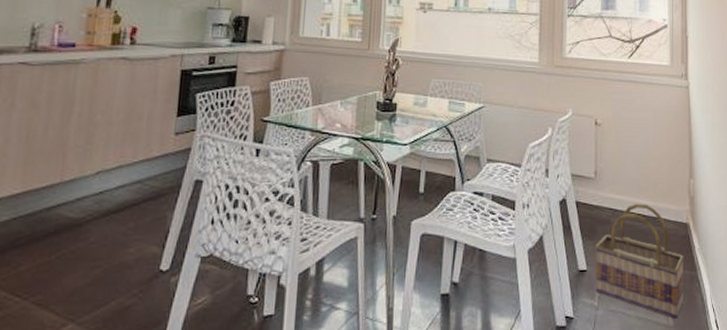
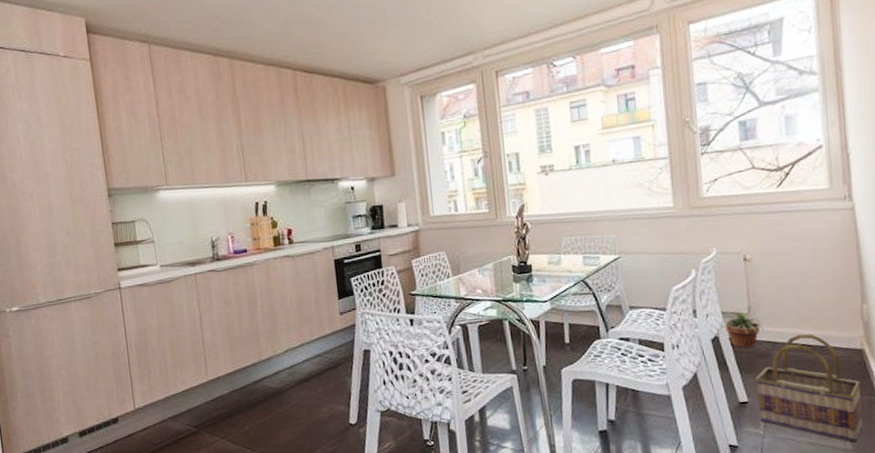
potted plant: none [571,171,607,213] -> present [722,307,765,348]

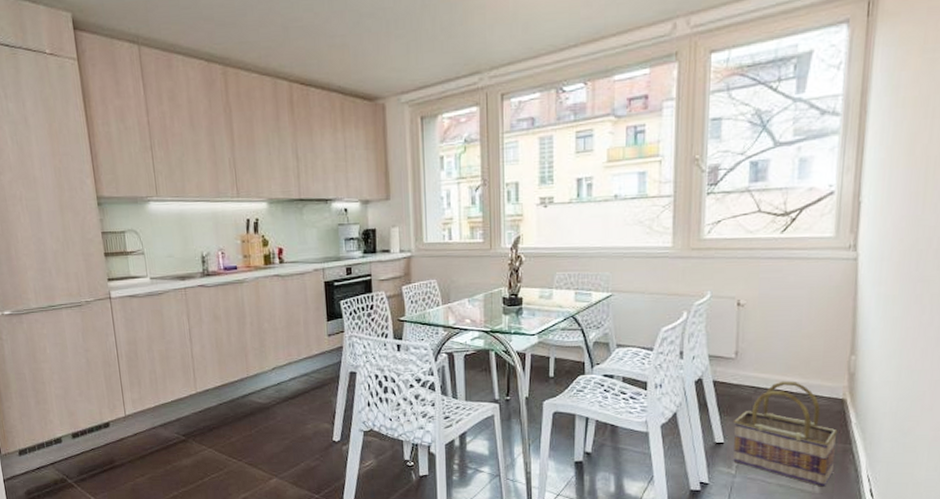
potted plant: present [722,307,765,348] -> none [708,352,750,391]

